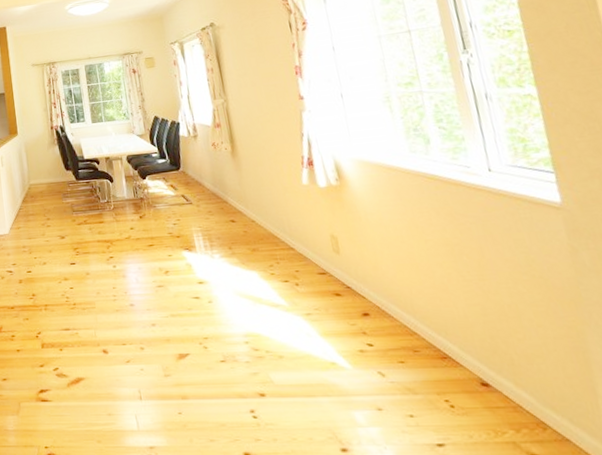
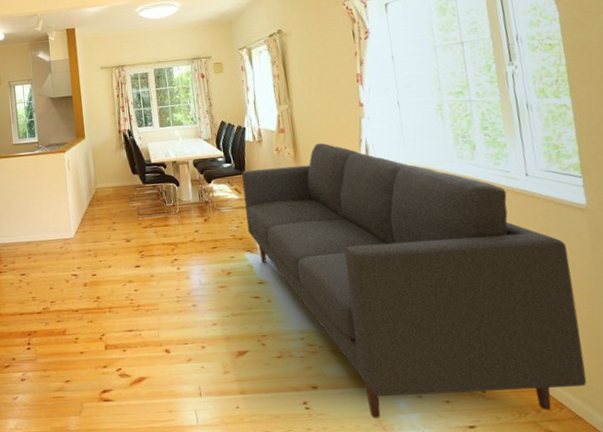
sofa: none [177,137,574,431] -> present [241,143,587,418]

